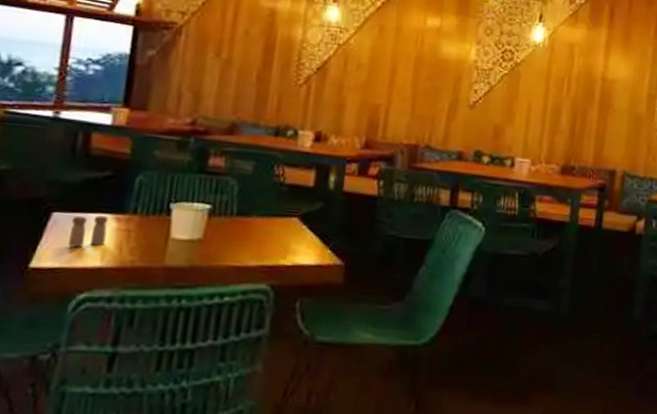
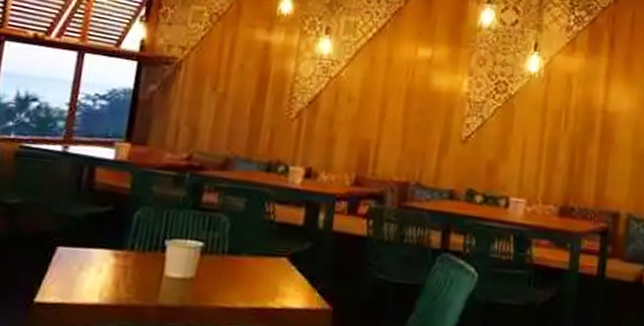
salt and pepper shaker: present [67,215,109,248] -> none [69,250,108,283]

